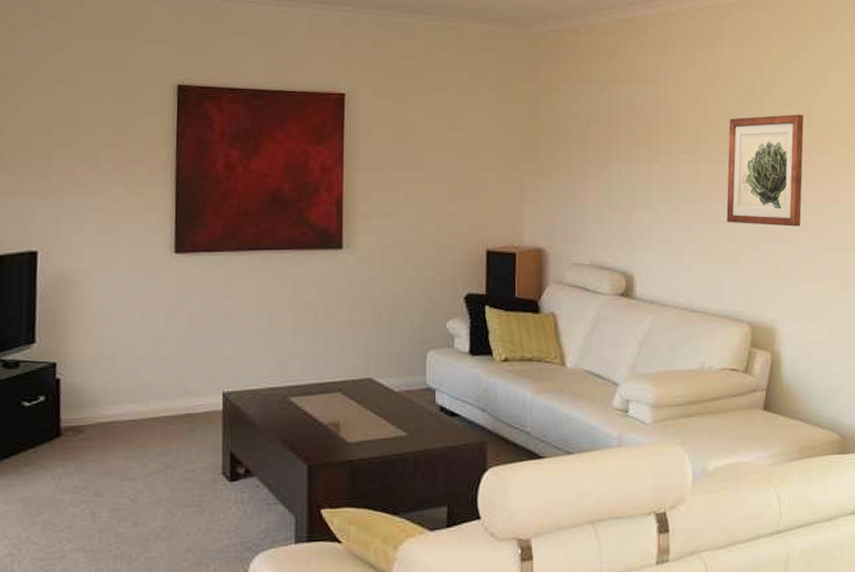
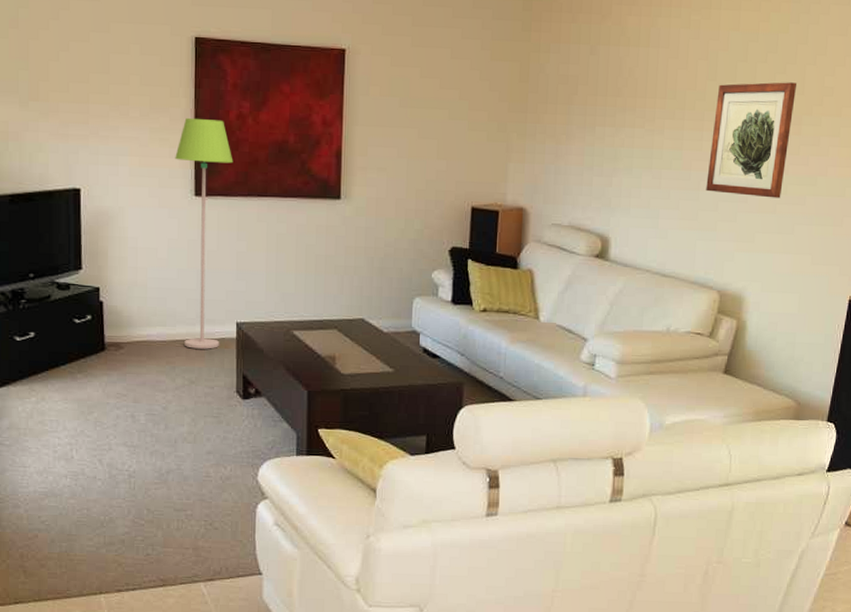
floor lamp: none [152,169,220,427] -> present [175,117,233,349]

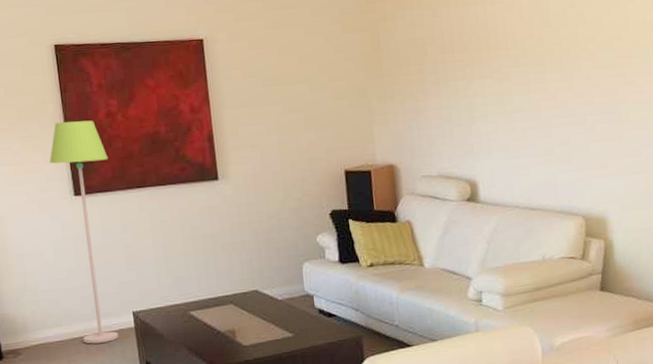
wall art: present [706,82,796,198] -> none [553,20,625,128]

